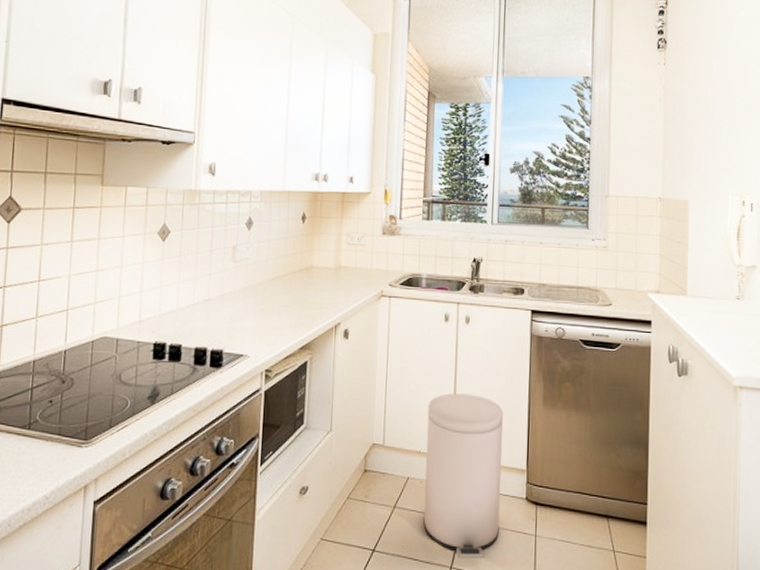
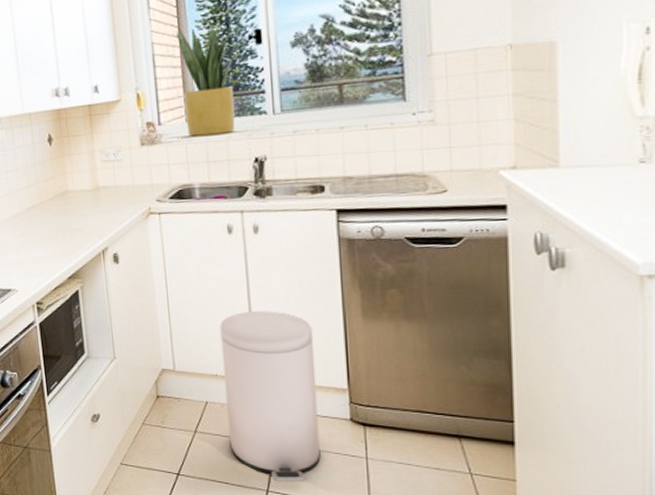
planter: none [422,139,470,235] -> present [175,20,238,137]

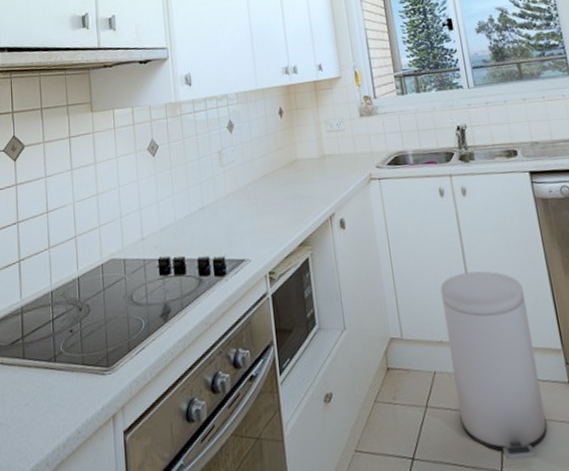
planter: present [175,20,238,137] -> none [384,10,439,108]

